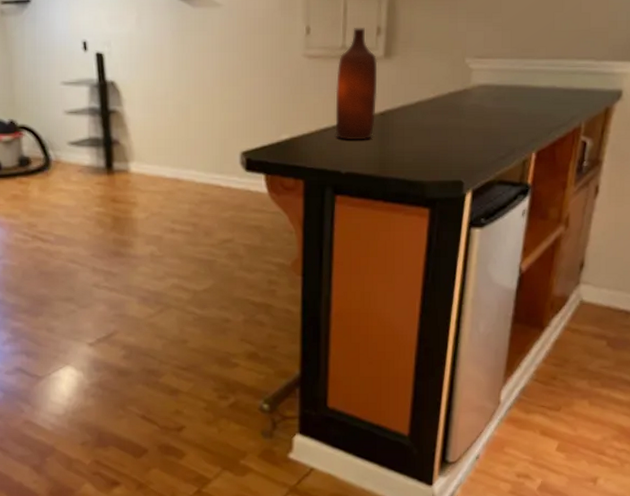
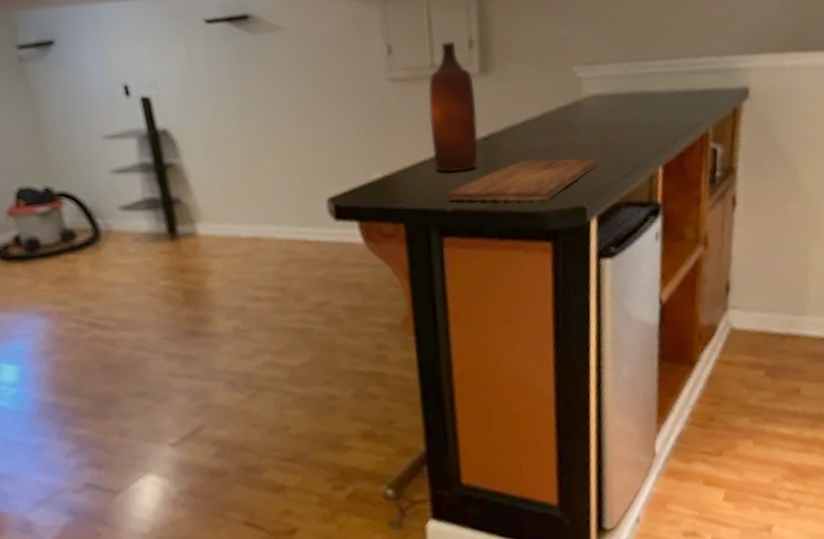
cutting board: none [343,135,479,172] -> present [446,158,598,201]

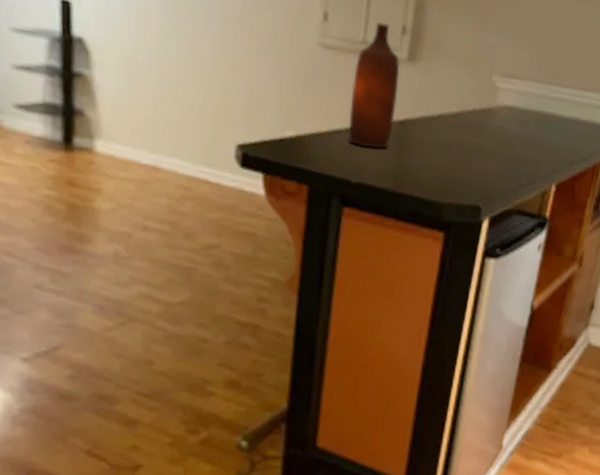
cutting board: present [446,158,598,201] -> none [354,150,500,193]

